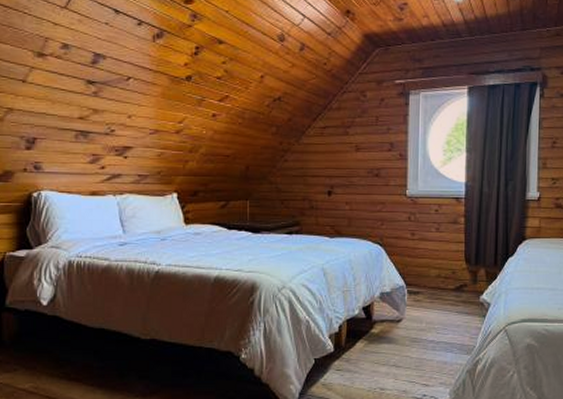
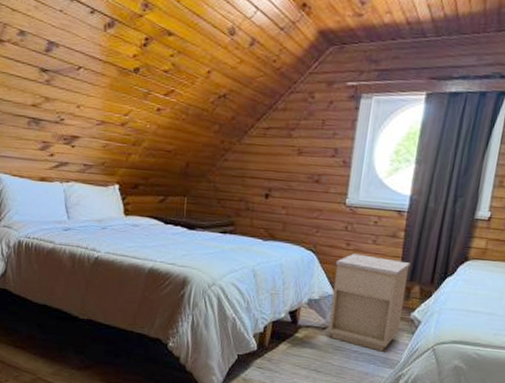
nightstand: none [402,243,473,339] -> present [328,253,410,352]

